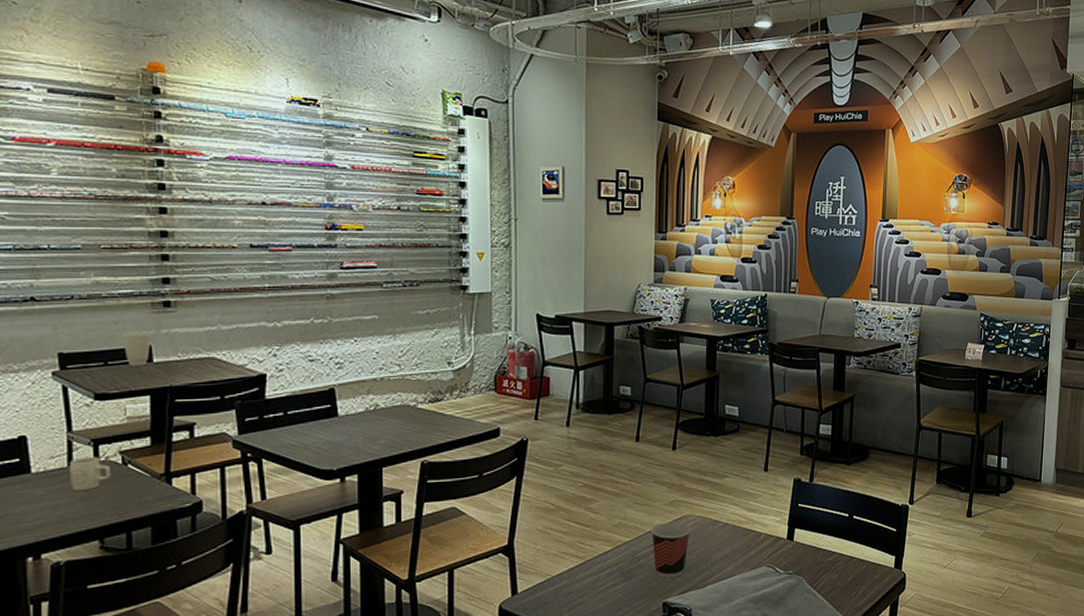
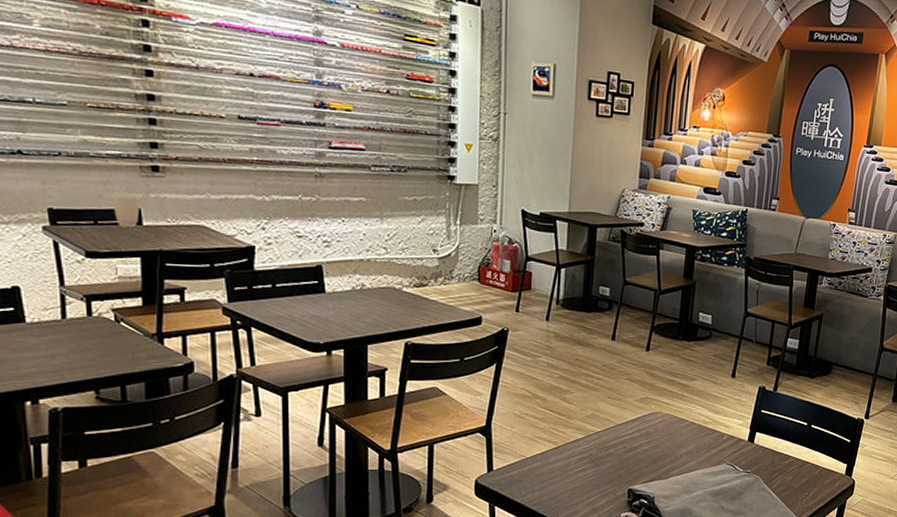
mug: present [69,456,111,492] -> none [62,311,105,344]
cup: present [651,521,692,578] -> none [621,417,659,467]

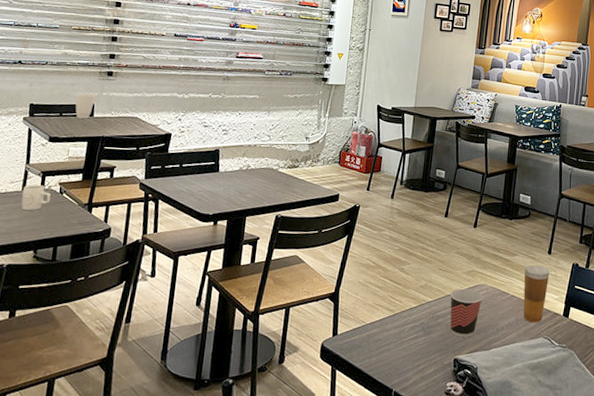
mug: none [62,311,105,344] -> present [21,184,52,211]
cup: none [621,417,659,467] -> present [450,288,484,338]
beverage cup: none [704,390,734,450] -> present [523,265,550,323]

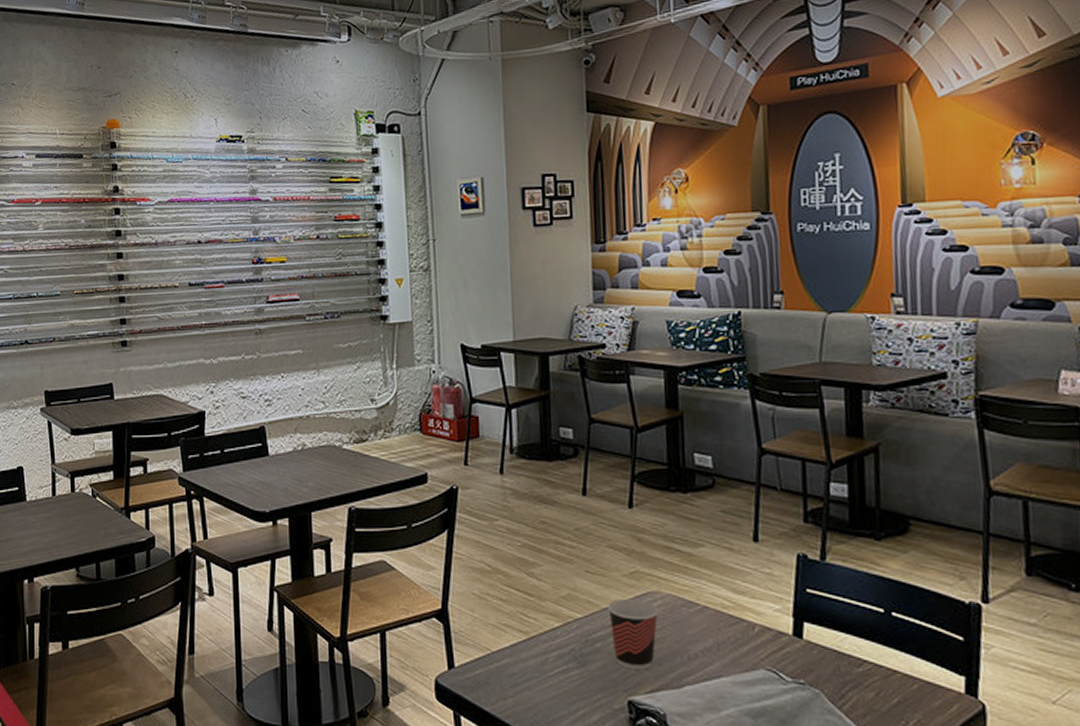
mug: present [21,184,52,211] -> none [53,487,84,521]
cup: present [75,93,96,119] -> none [90,371,113,403]
beverage cup: present [523,265,550,323] -> none [718,560,761,648]

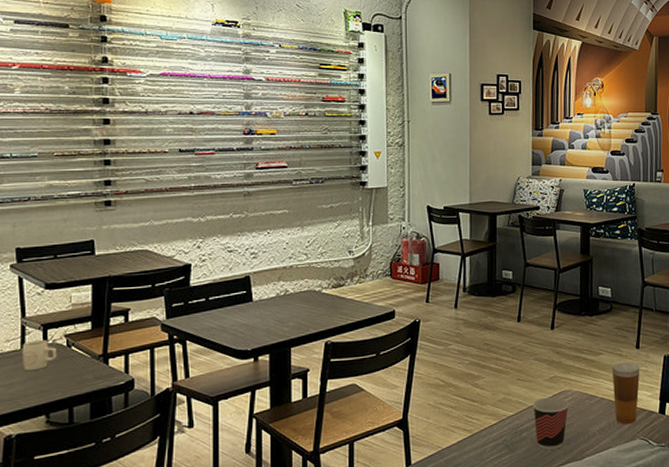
mug: none [53,487,84,521] -> present [21,339,57,372]
beverage cup: none [718,560,761,648] -> present [611,362,640,425]

